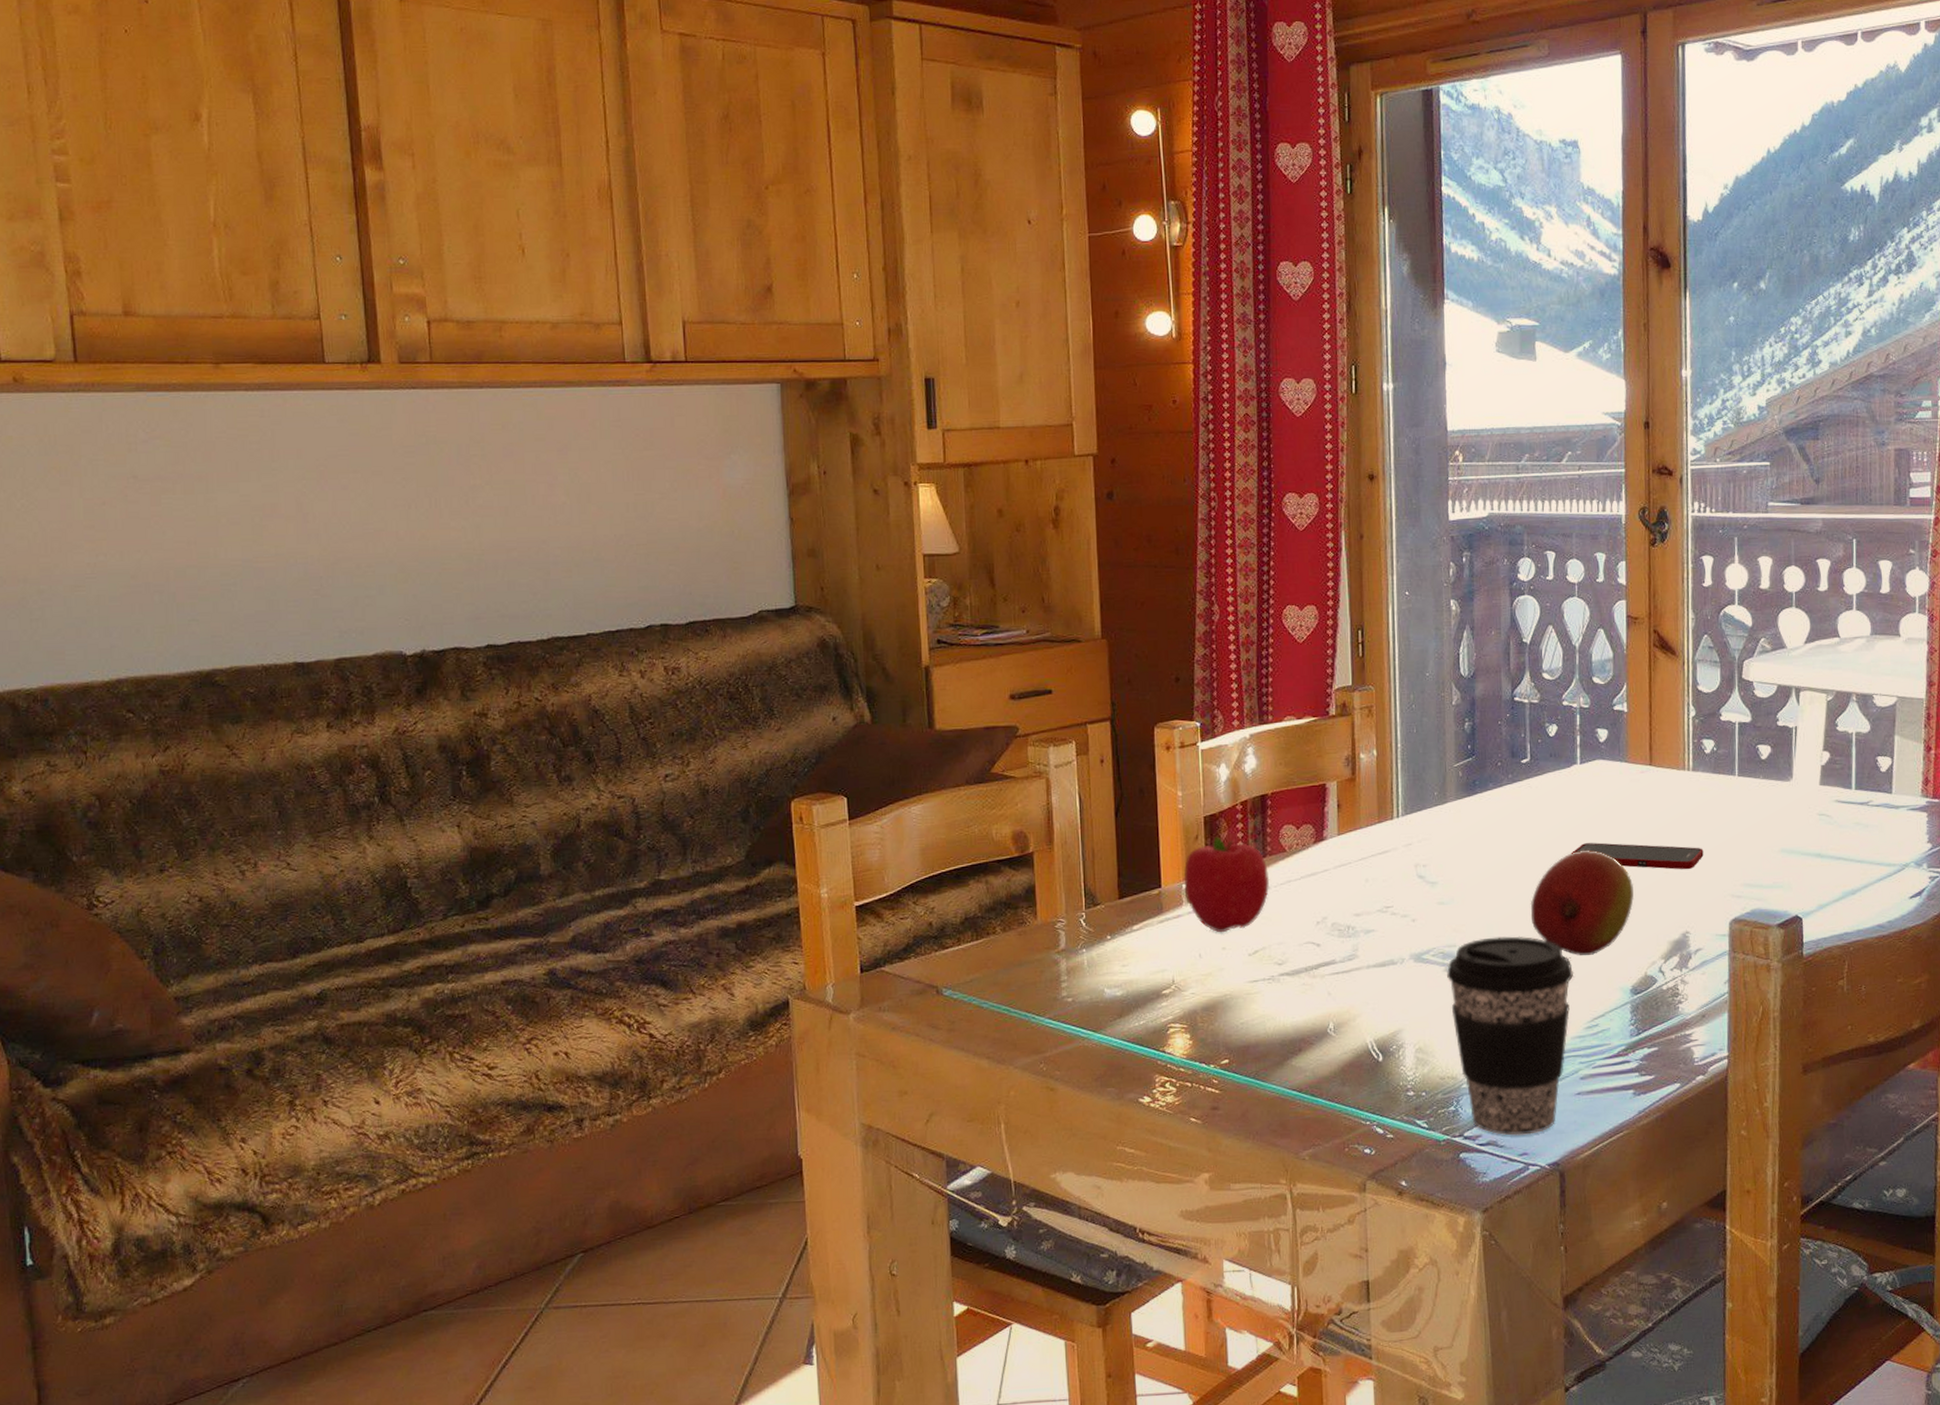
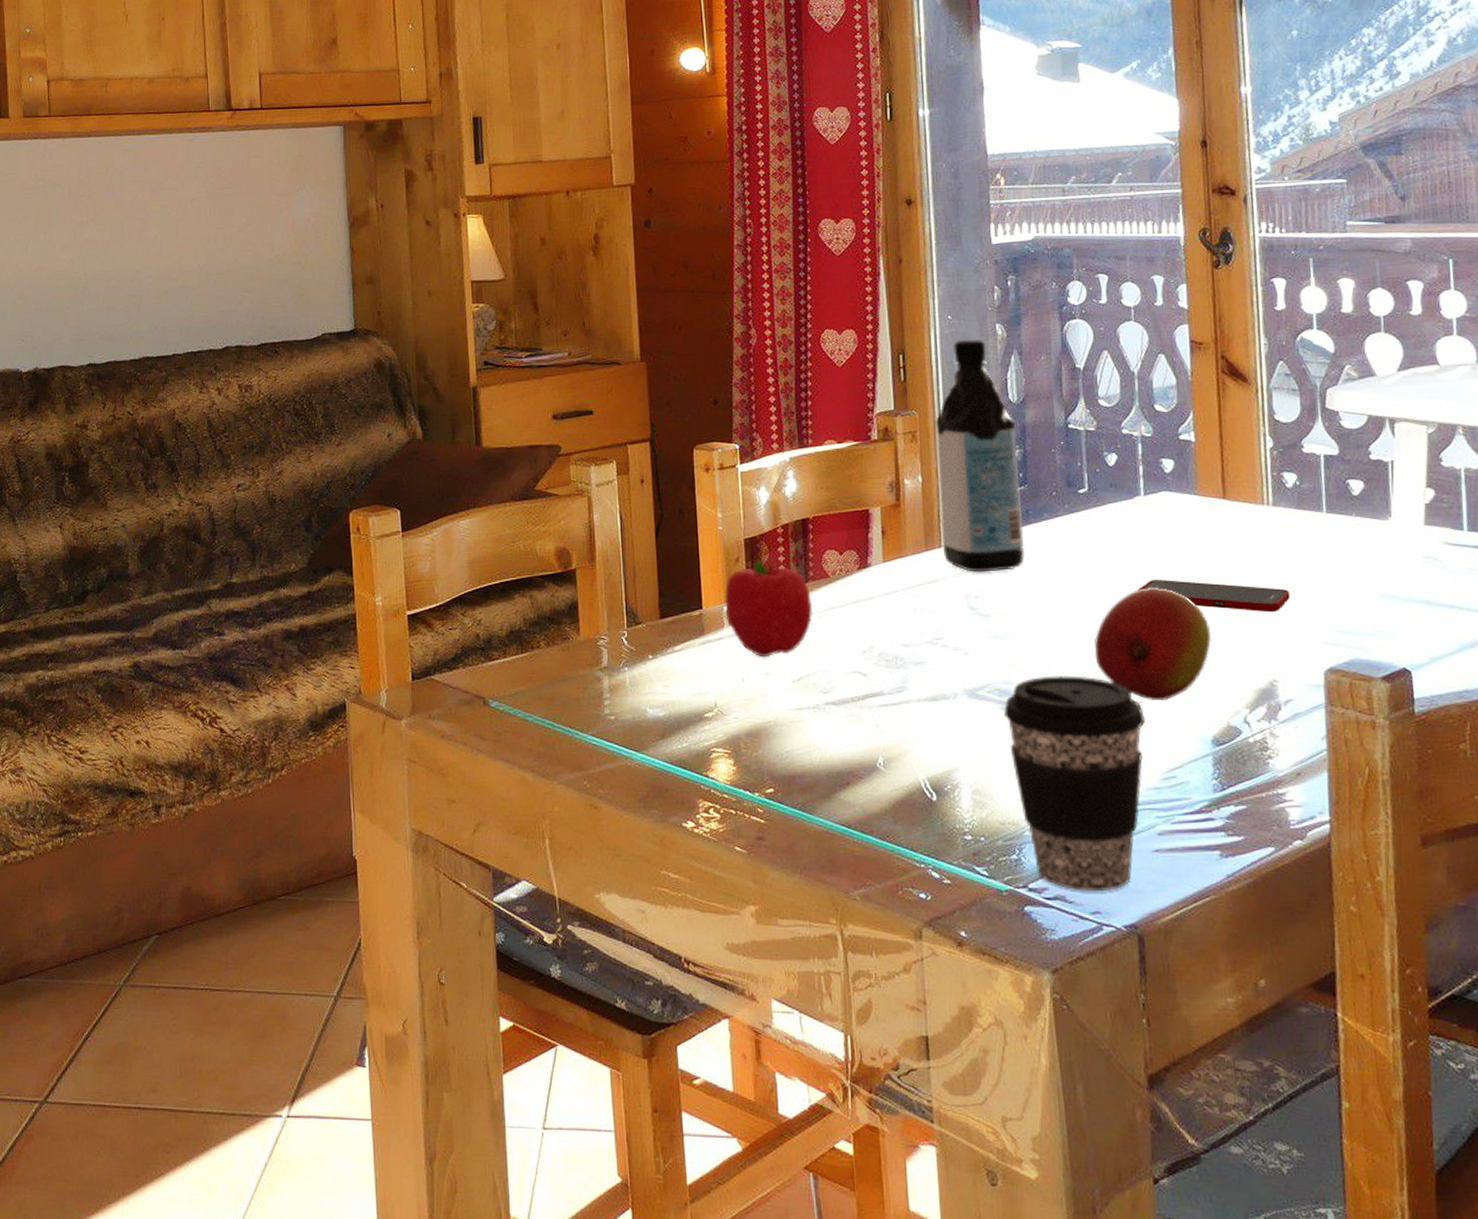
water bottle: none [1390,614,1471,842] -> present [935,339,1025,572]

